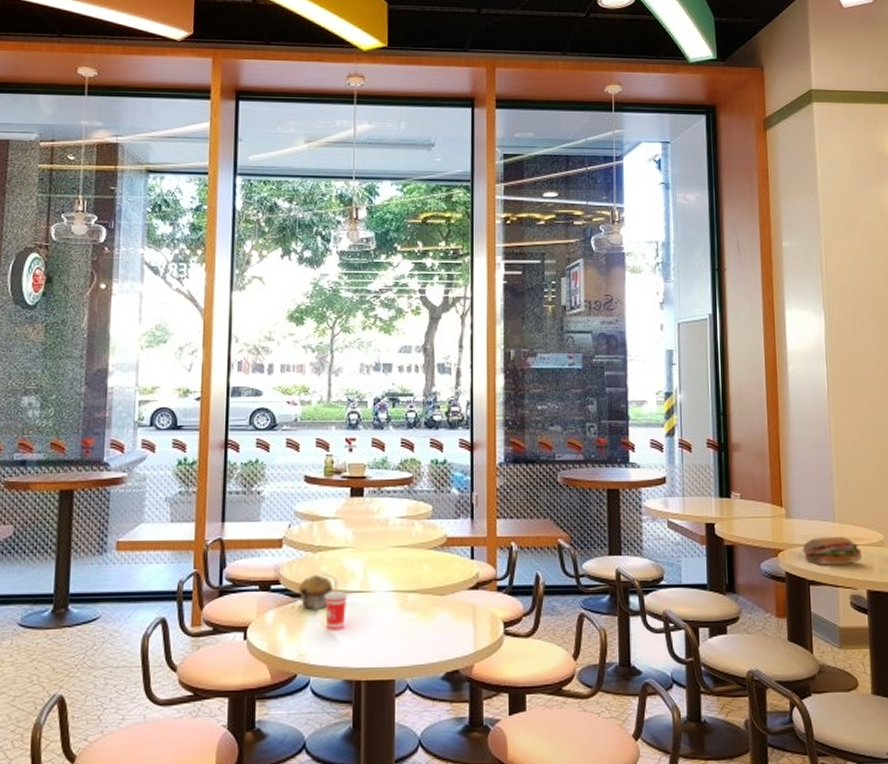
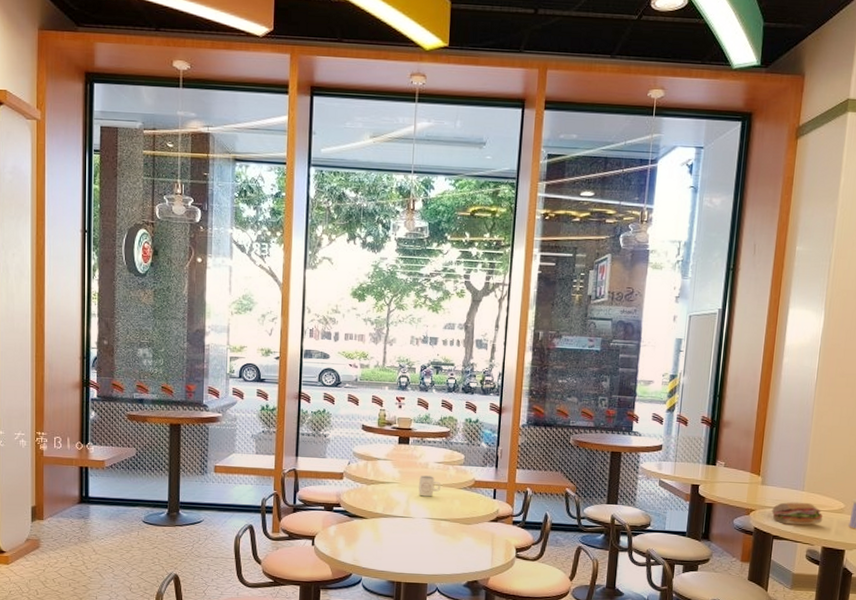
muffin: present [298,575,333,611] -> none [355,502,382,529]
beverage cup: present [321,572,348,631] -> none [373,500,393,545]
mug: none [378,535,405,563] -> present [418,475,441,497]

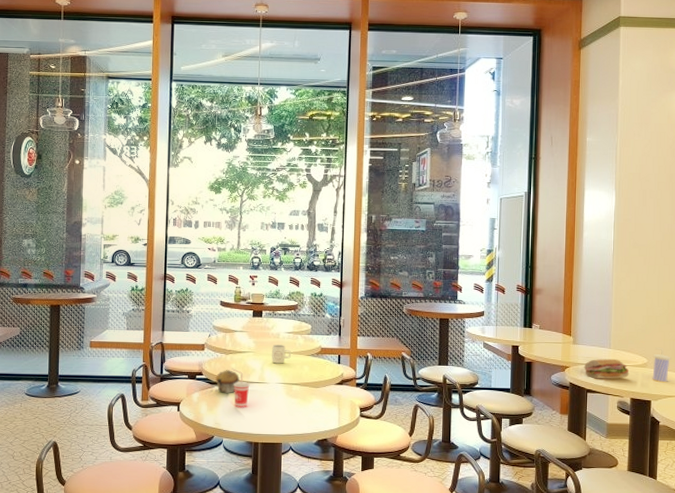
muffin: none [355,502,382,529] -> present [215,370,240,394]
beverage cup: none [373,500,393,545] -> present [231,368,250,408]

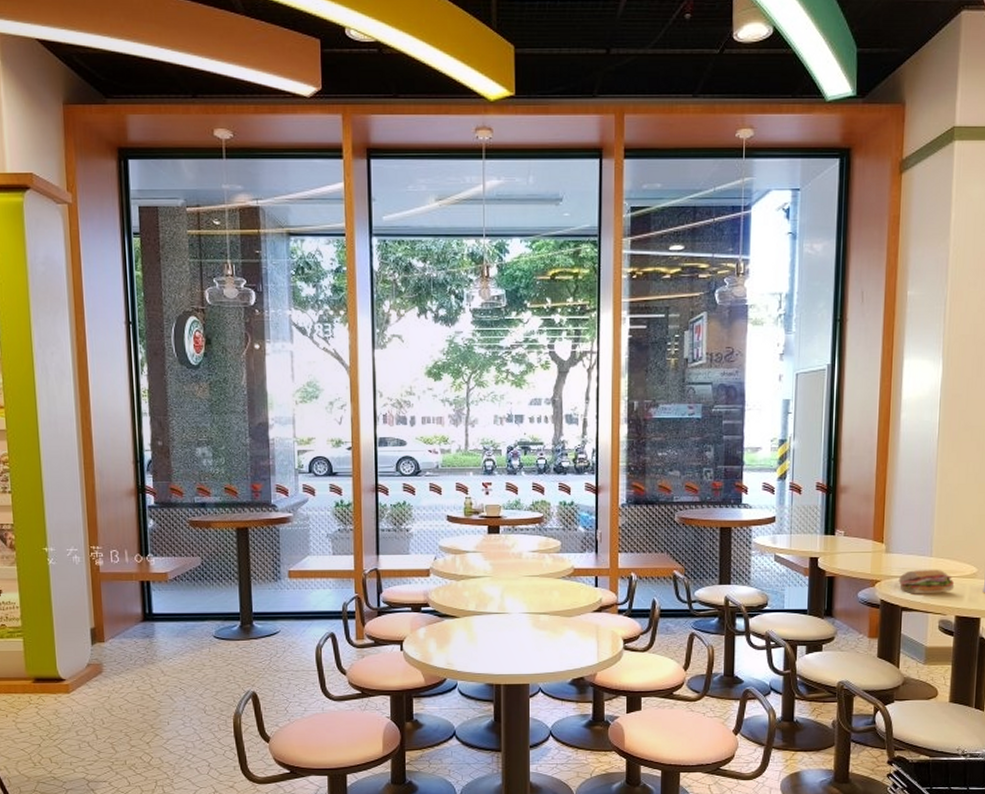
muffin: present [215,370,240,394] -> none [445,599,475,628]
beverage cup: present [231,368,250,408] -> none [464,597,488,644]
mug: present [272,345,291,364] -> none [513,566,537,590]

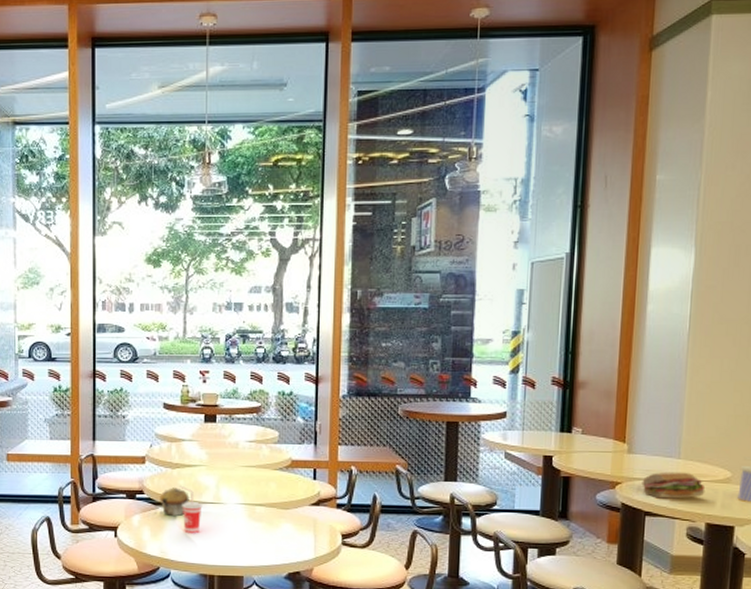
muffin: none [445,599,475,628] -> present [160,487,190,517]
beverage cup: none [464,597,488,644] -> present [179,485,203,534]

